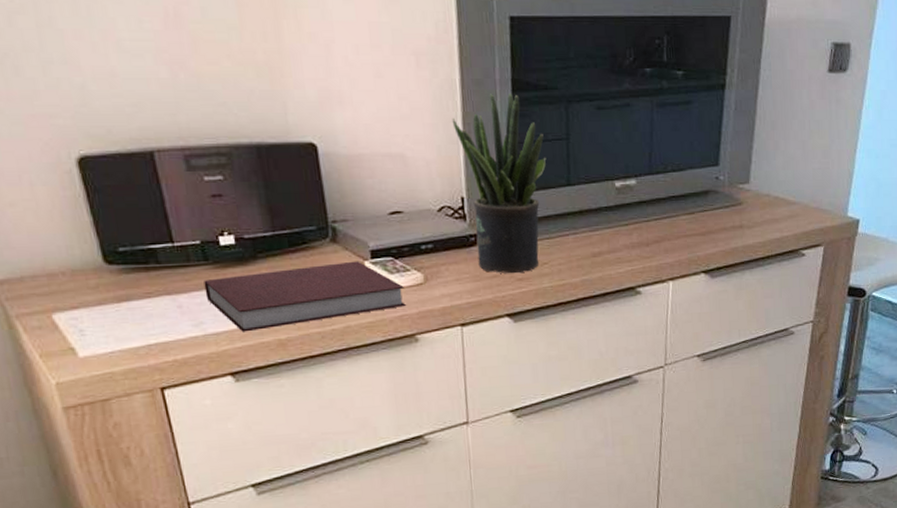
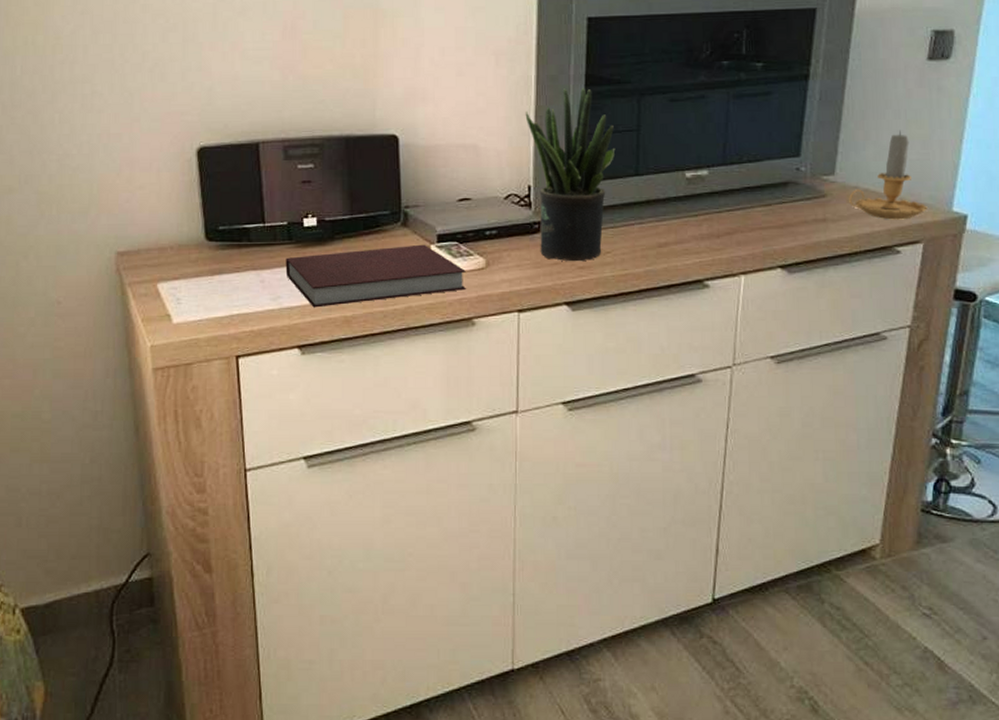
candle: none [762,140,827,225] -> present [849,130,928,220]

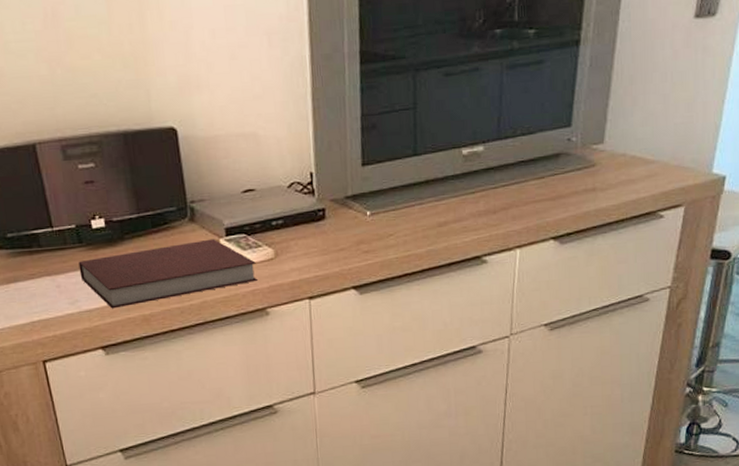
potted plant: present [525,87,616,262] -> none [302,65,394,247]
candle: present [849,130,928,220] -> none [617,93,690,186]

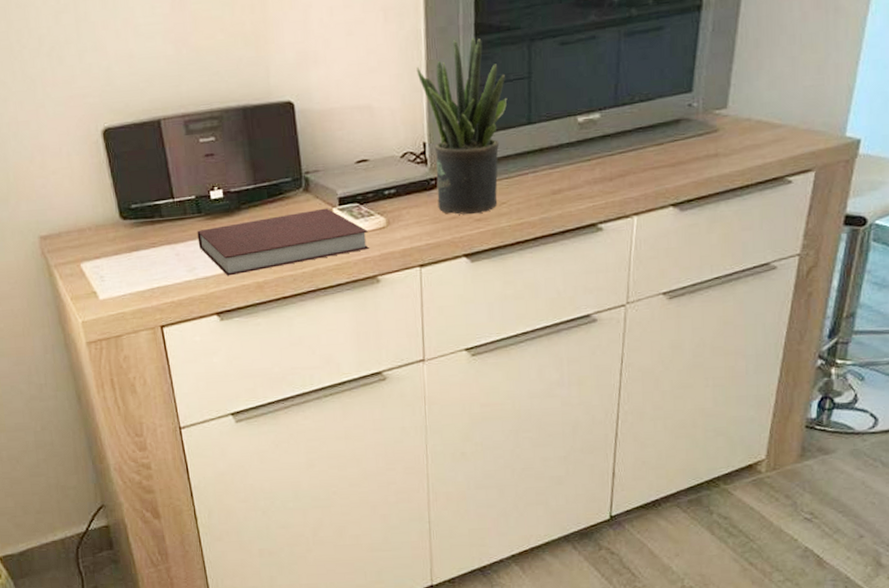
potted plant: none [302,65,394,247] -> present [416,37,508,215]

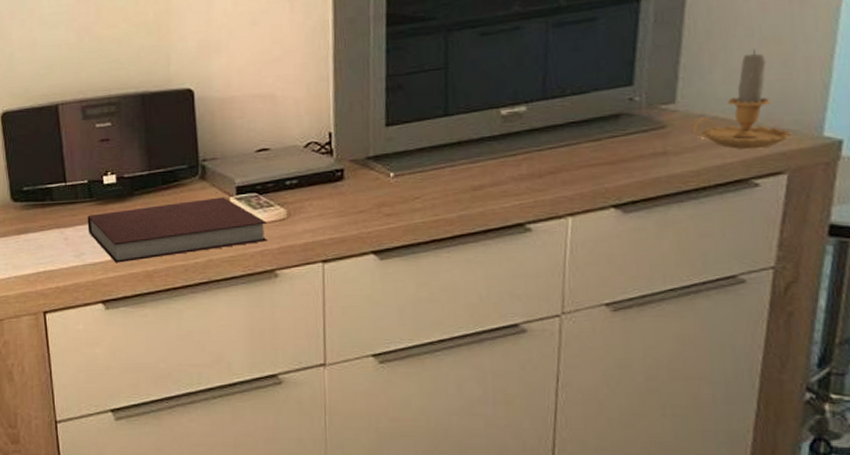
potted plant: present [416,37,508,215] -> none [323,27,422,209]
candle: none [741,56,820,150] -> present [694,49,792,150]

